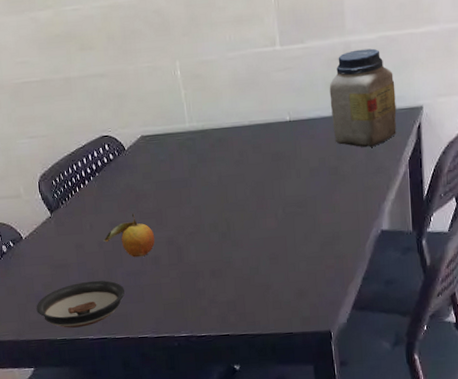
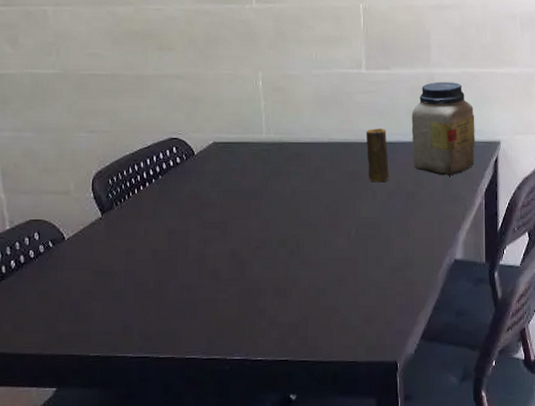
saucer: present [36,280,125,328] -> none [69,291,176,343]
fruit: present [103,213,155,258] -> none [158,222,217,269]
candle: none [285,105,311,161] -> present [366,128,389,182]

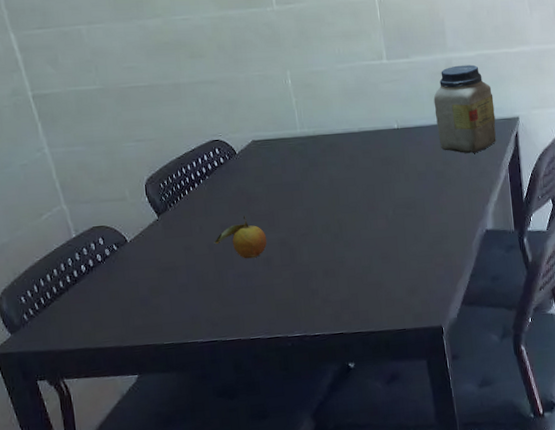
fruit: none [158,222,217,269] -> present [214,216,267,259]
candle: present [366,128,389,182] -> none [393,114,419,165]

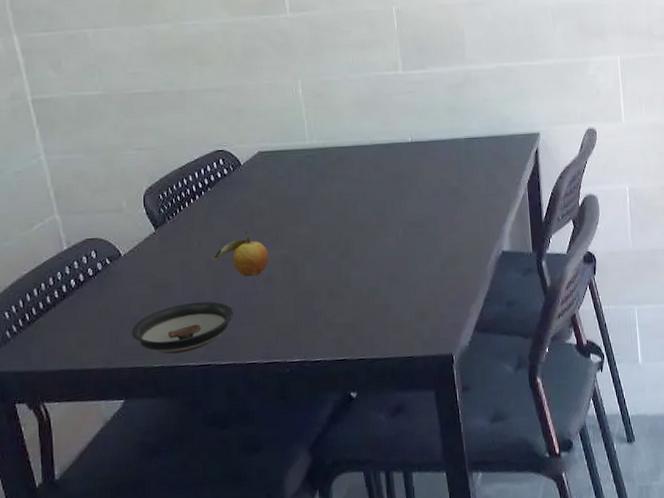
saucer: none [141,282,237,332] -> present [131,301,234,354]
jar: present [433,64,496,154] -> none [450,77,515,170]

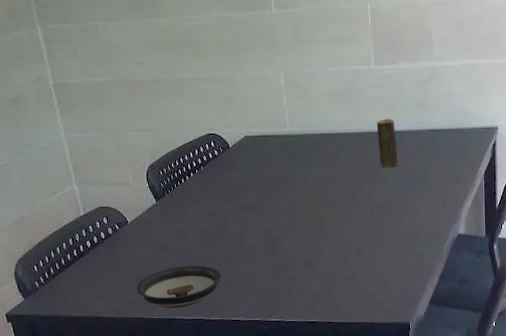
fruit: present [213,231,269,277] -> none [204,206,253,246]
candle: none [407,127,433,181] -> present [376,119,398,167]

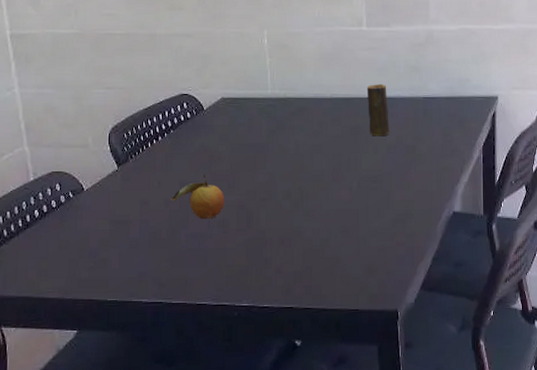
saucer: present [136,265,222,308] -> none [88,240,188,289]
fruit: none [204,206,253,246] -> present [171,174,225,219]

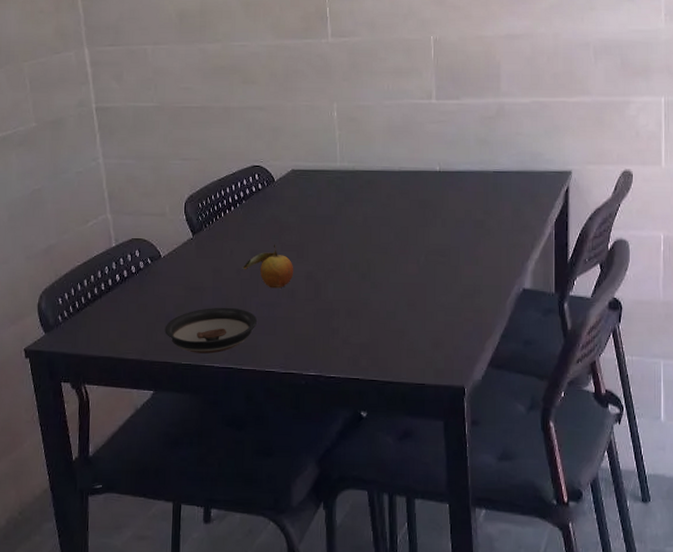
saucer: none [88,240,188,289] -> present [165,307,258,354]
candle: present [366,84,389,137] -> none [435,157,458,211]

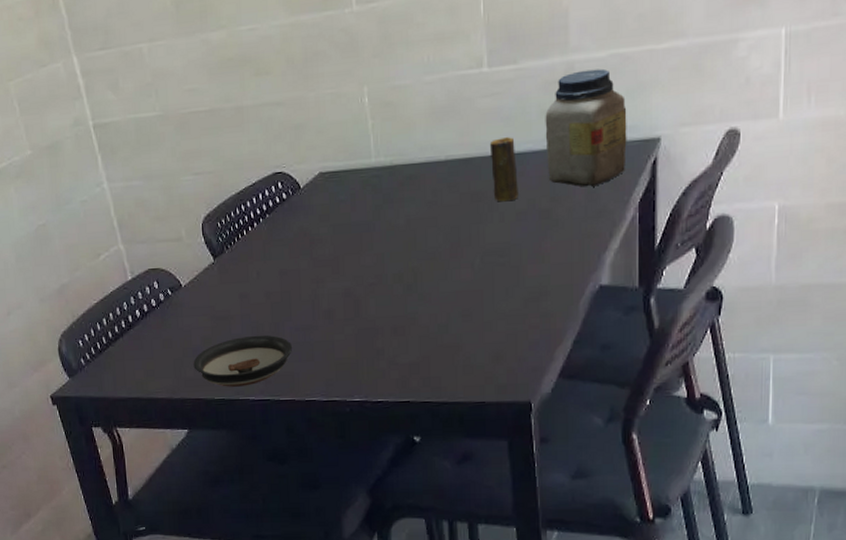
fruit: present [242,244,294,289] -> none [271,261,330,310]
candle: none [435,157,458,211] -> present [489,137,518,202]
jar: none [480,111,545,205] -> present [545,68,627,187]

